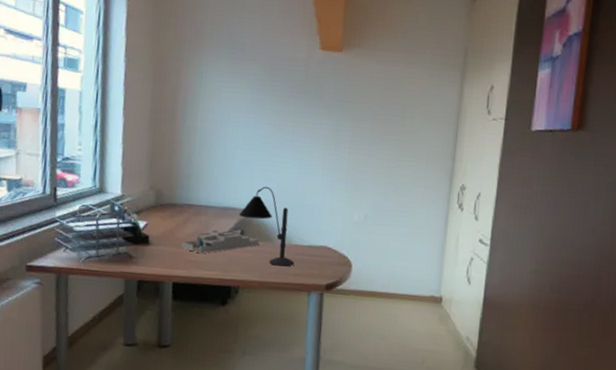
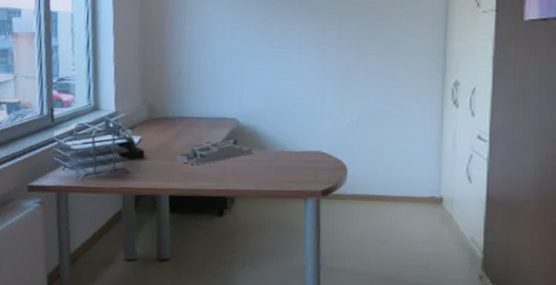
desk lamp: present [238,186,295,267] -> none [230,94,289,174]

